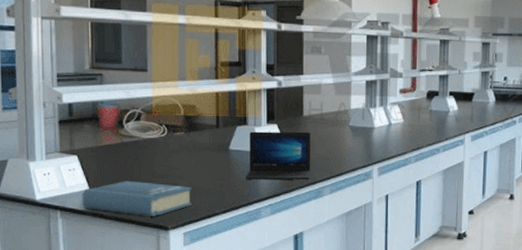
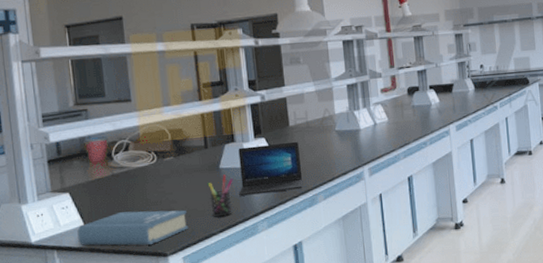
pen holder: none [215,156,242,199] -> present [207,174,234,217]

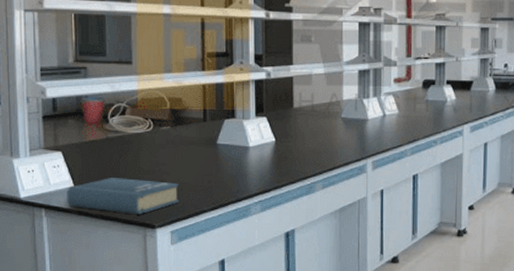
pen holder: present [207,174,234,217] -> none [203,151,231,195]
laptop: present [238,141,303,196] -> none [234,124,302,176]

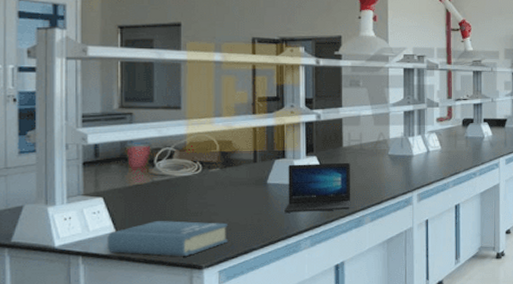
laptop: none [234,124,302,176] -> present [284,162,351,213]

